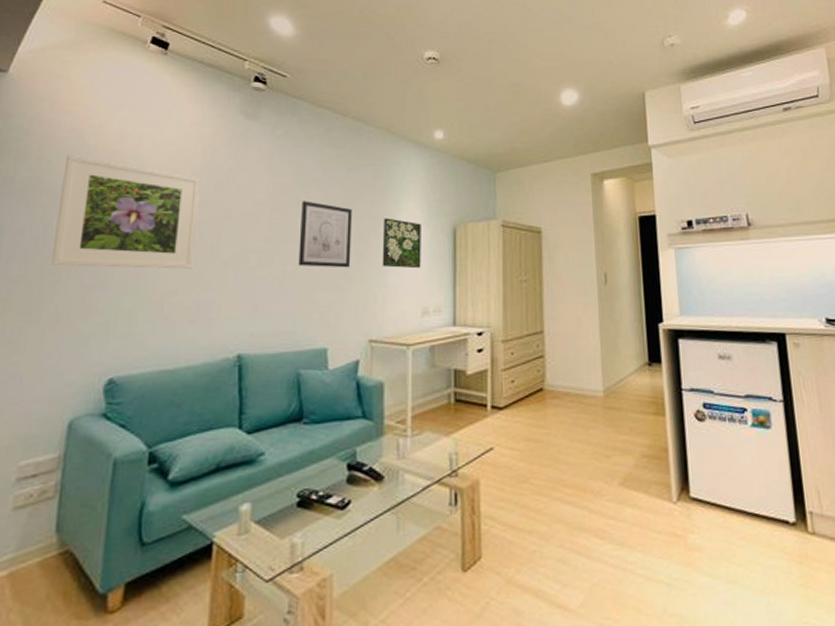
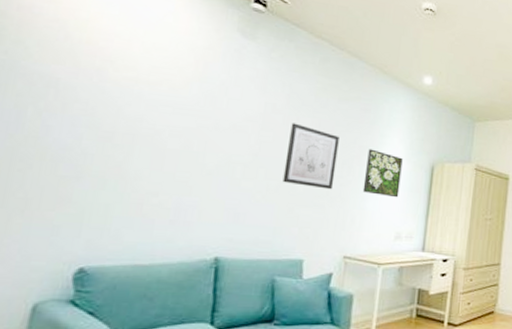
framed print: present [50,154,200,269] -> none [22,43,191,172]

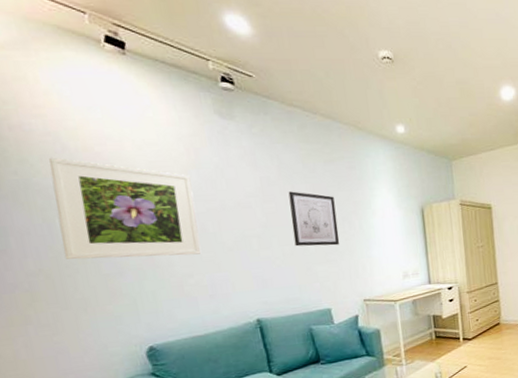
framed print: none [22,43,191,172] -> present [49,157,202,260]
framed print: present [362,148,403,198] -> none [362,202,399,243]

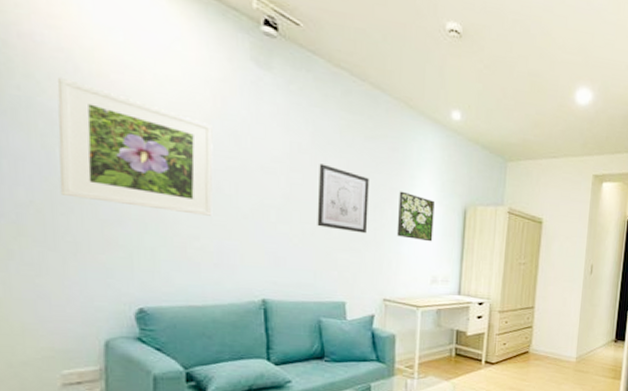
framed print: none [362,202,399,243] -> present [396,191,435,242]

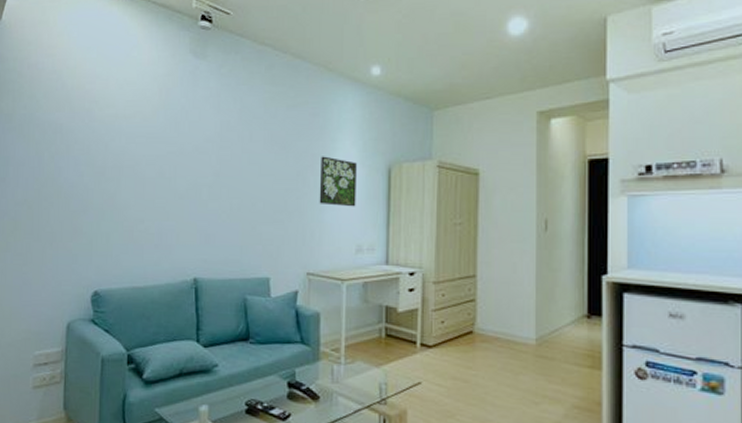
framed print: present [57,76,213,216] -> none [45,94,158,199]
wall art: present [317,163,369,234] -> none [243,138,291,204]

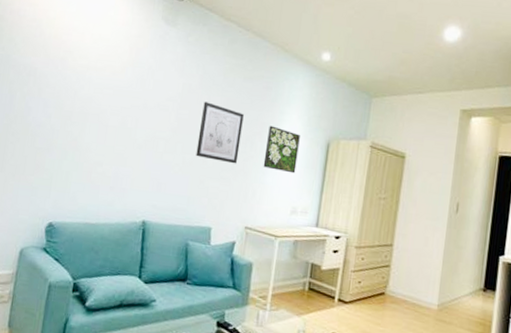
wall art: none [243,138,291,204] -> present [195,101,244,164]

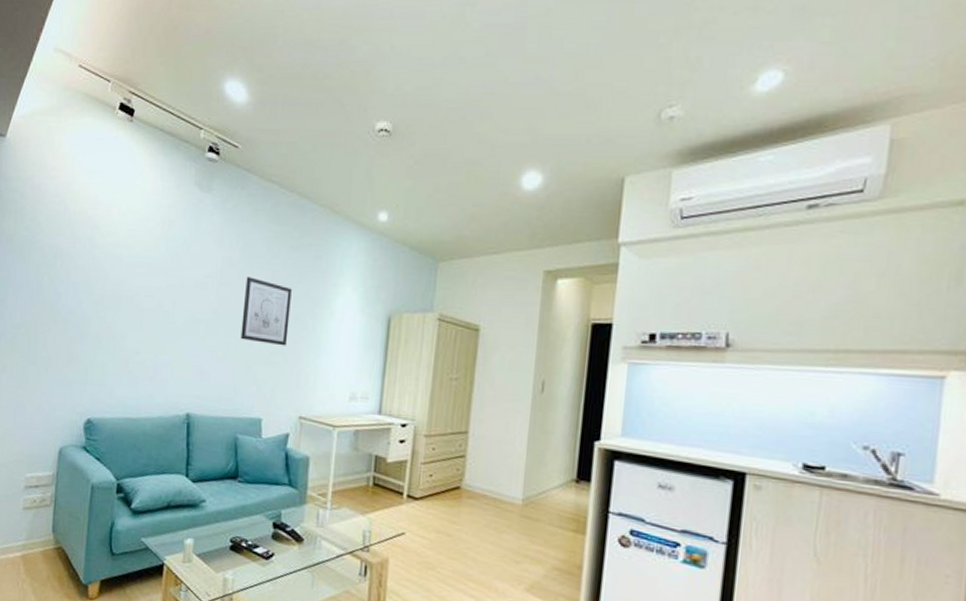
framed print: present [263,125,300,174] -> none [316,300,357,354]

